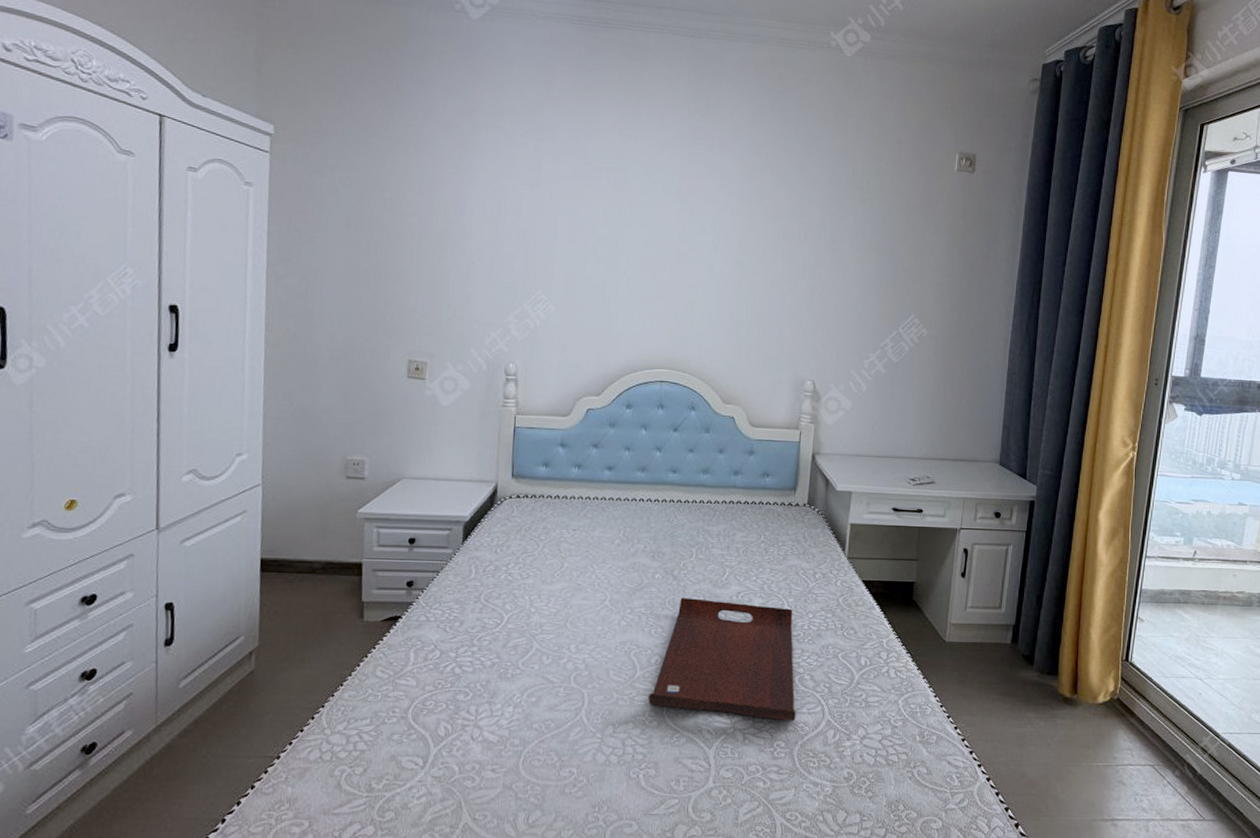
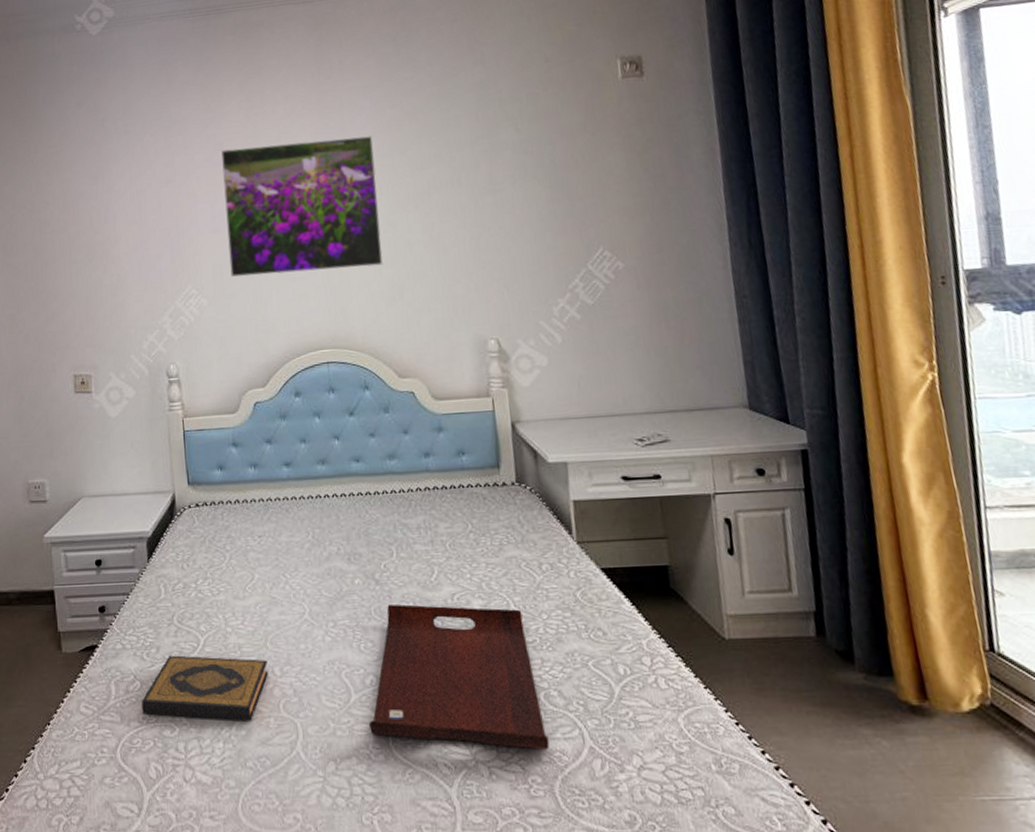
hardback book: none [439,629,565,690] -> present [142,655,268,721]
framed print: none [581,164,736,301] -> present [221,136,384,278]

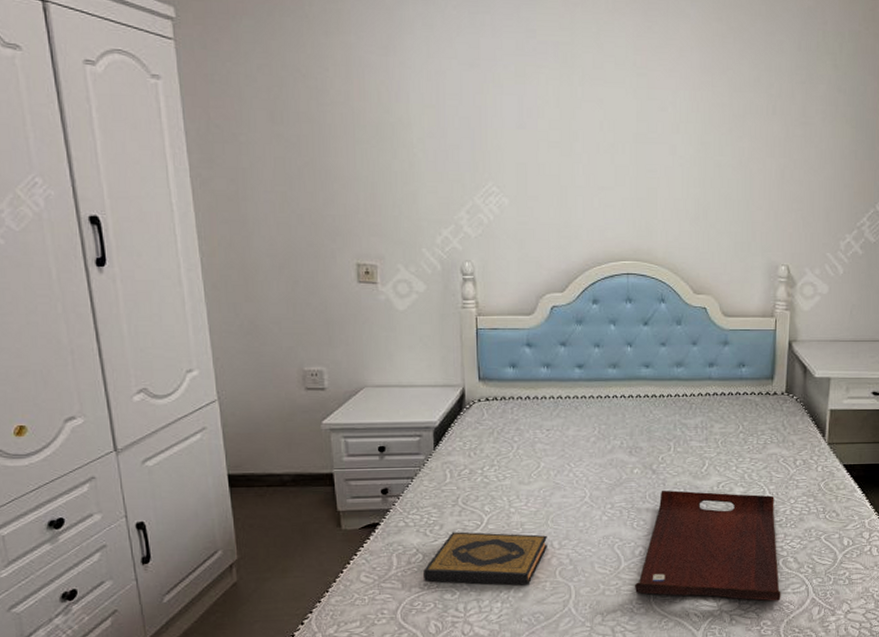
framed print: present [221,136,384,278] -> none [534,37,696,185]

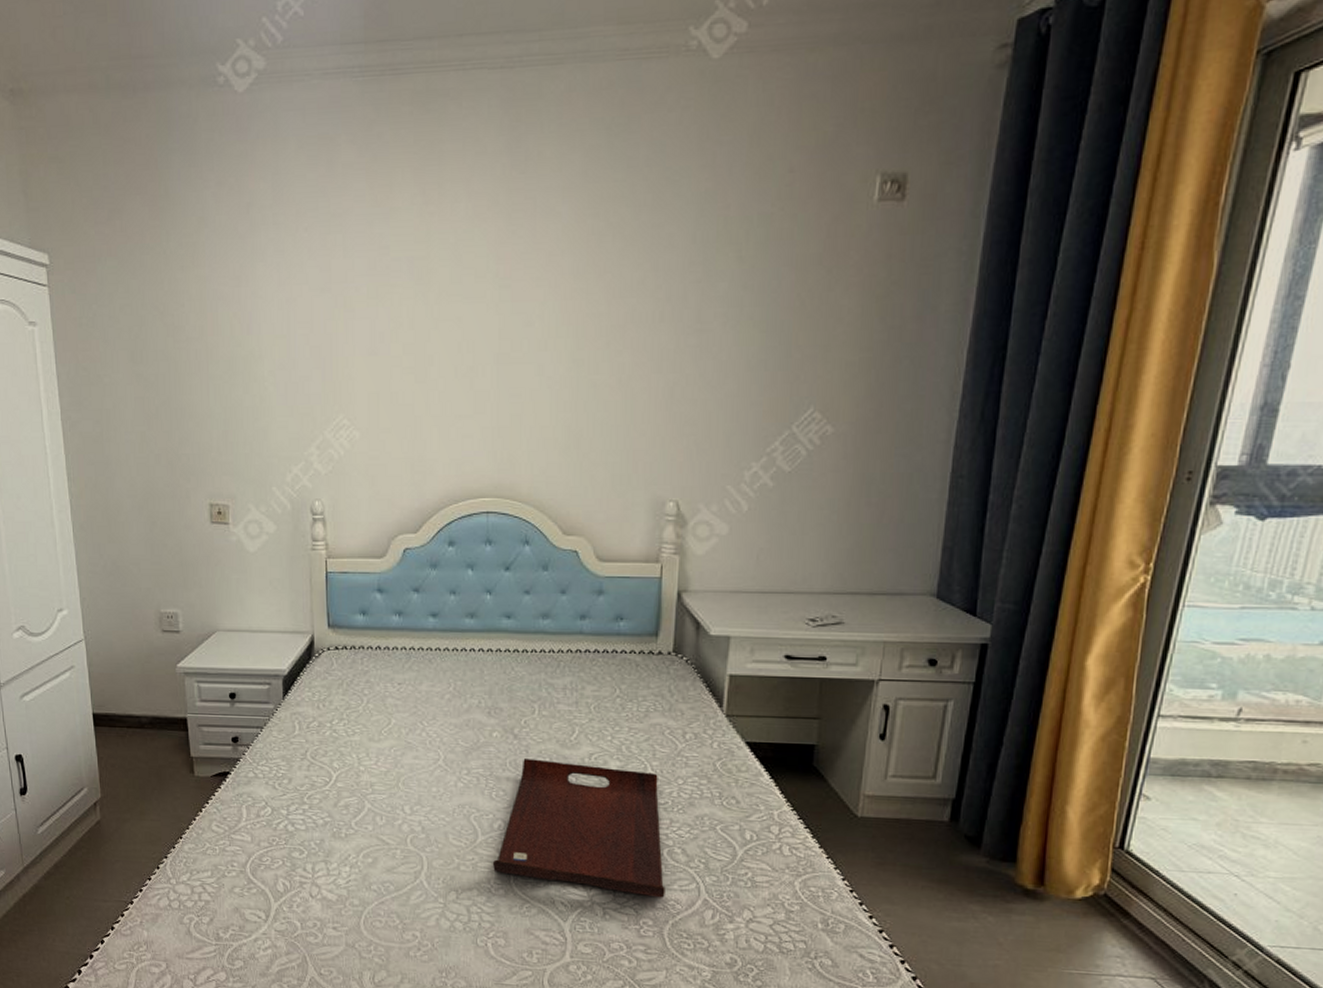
hardback book: present [424,532,547,585] -> none [272,787,398,851]

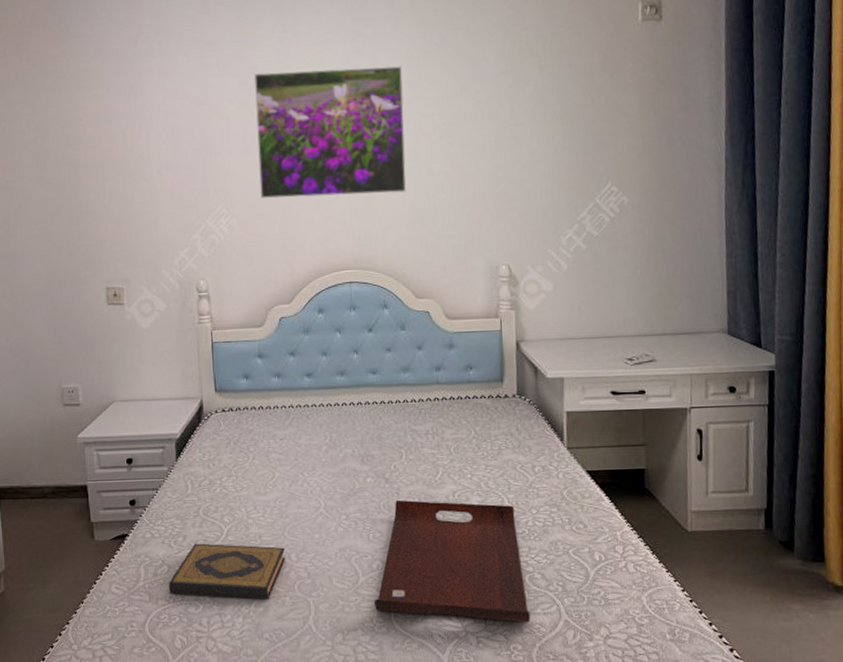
hardback book: none [272,787,398,851] -> present [169,543,285,600]
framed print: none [386,251,567,410] -> present [254,66,407,199]

